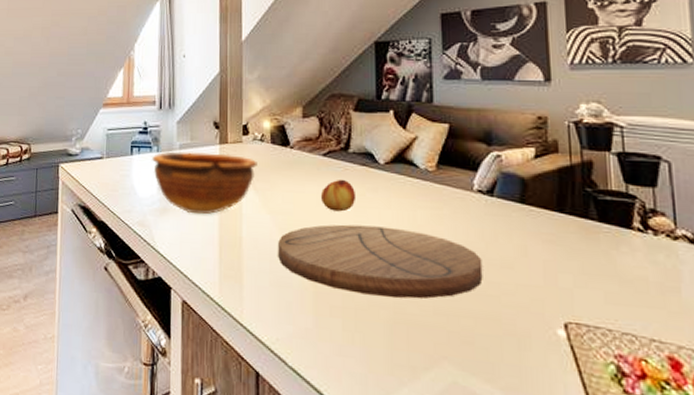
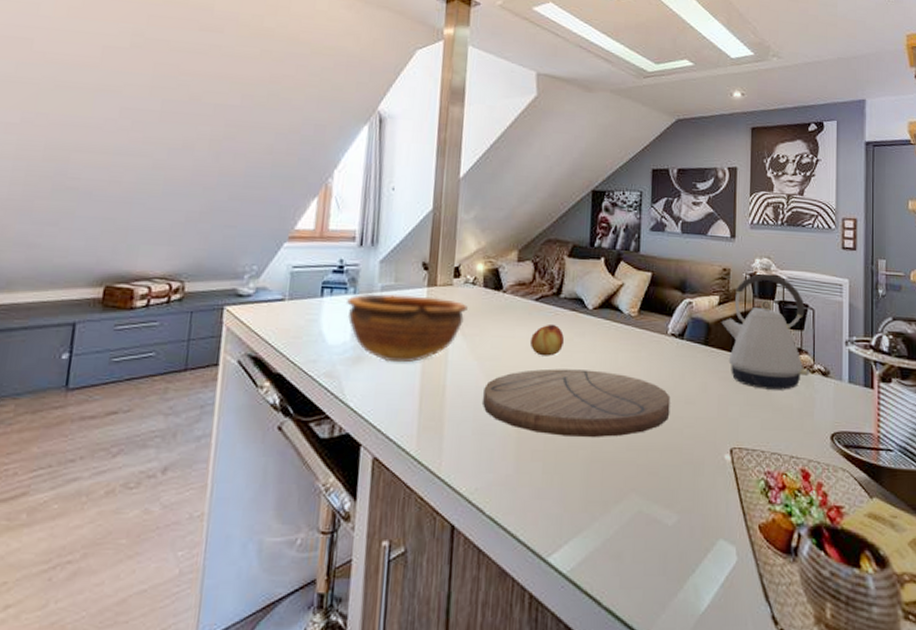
kettle: none [540,120,670,259] -> present [721,273,809,390]

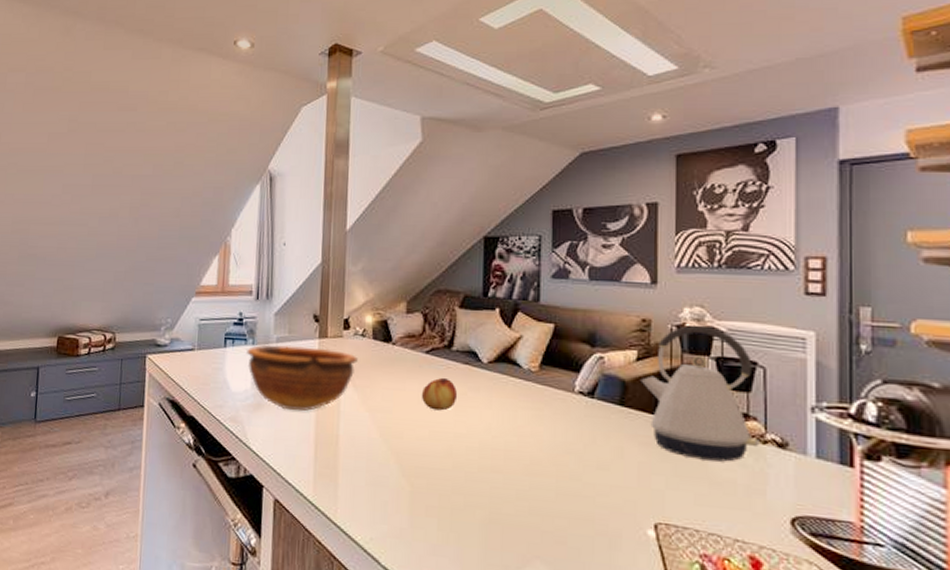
cutting board: present [483,368,671,437] -> none [375,423,579,499]

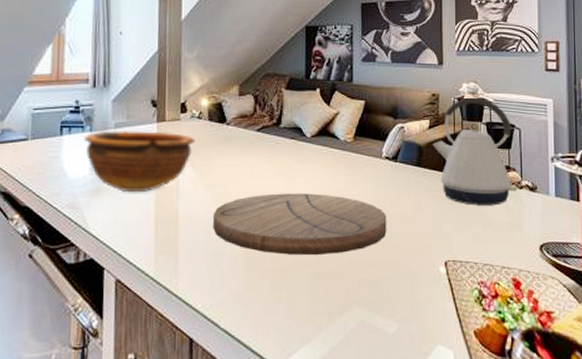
cutting board: none [375,423,579,499] -> present [213,193,387,255]
fruit: present [421,377,458,411] -> none [253,152,286,182]

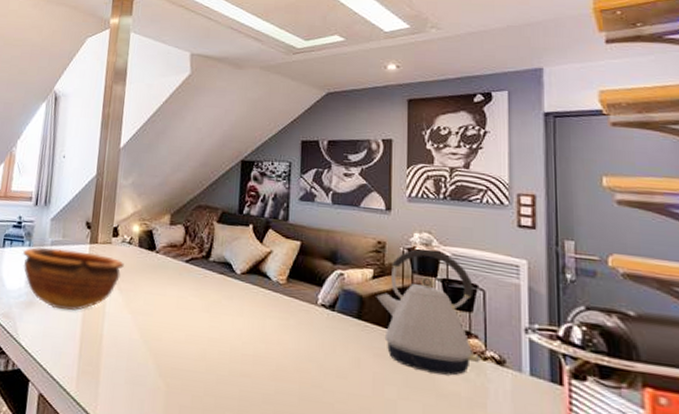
cutting board: present [213,193,387,255] -> none [135,327,321,403]

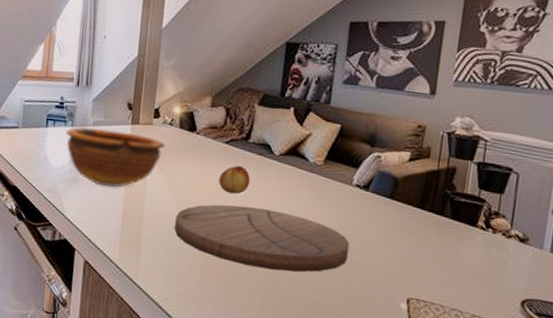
cutting board: none [135,327,321,403] -> present [174,204,350,273]
fruit: none [179,285,213,316] -> present [218,165,251,194]
kettle: present [376,248,480,376] -> none [410,133,508,251]

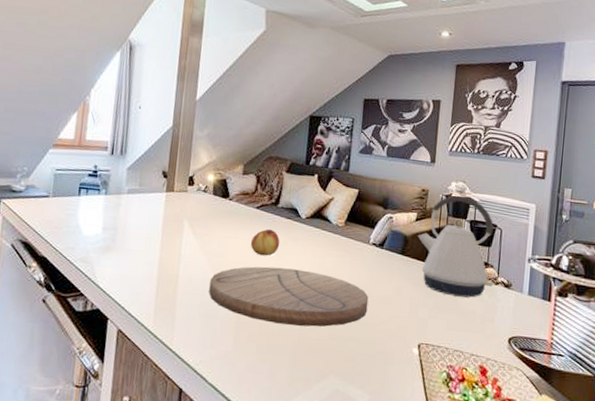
bowl: present [66,127,165,188] -> none [99,195,199,255]
kettle: none [410,133,508,251] -> present [417,195,494,298]

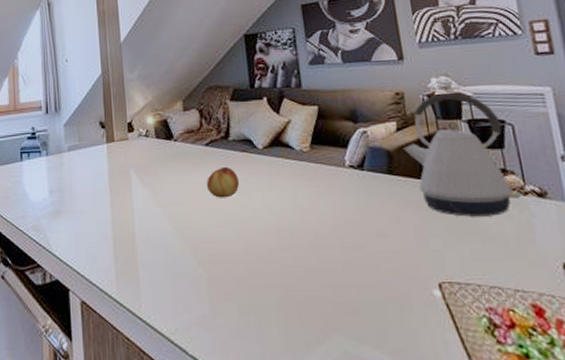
cutting board: present [209,266,369,327] -> none [170,208,362,276]

